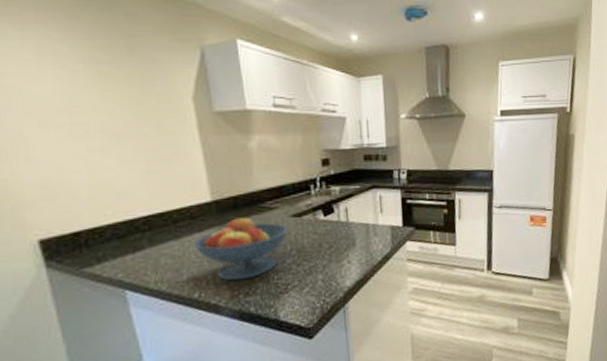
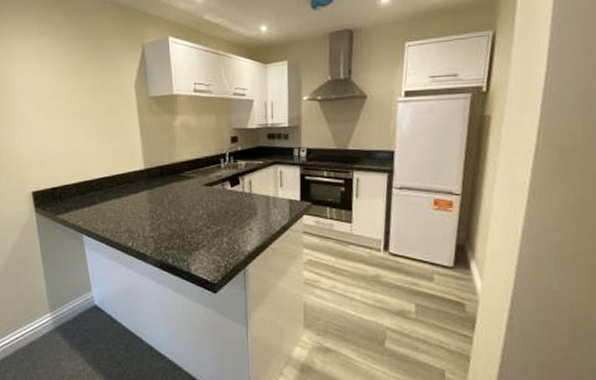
fruit bowl: present [193,216,288,281] -> none [130,182,201,236]

